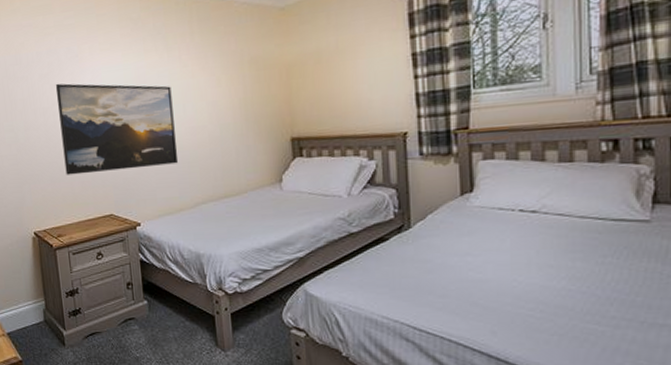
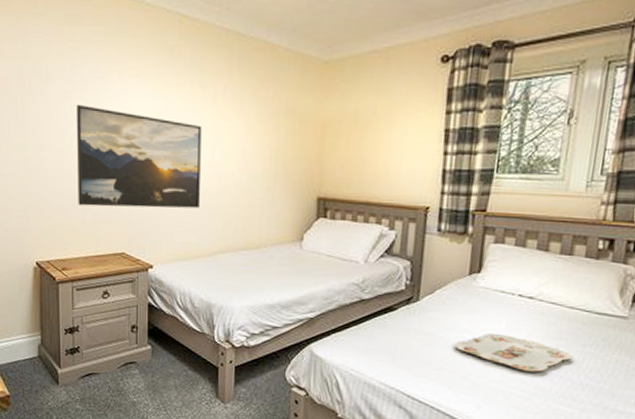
serving tray: none [456,253,593,290] -> present [454,332,573,372]

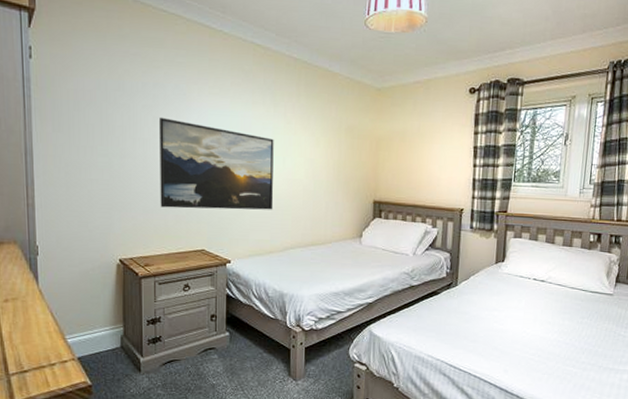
serving tray: present [454,332,573,372] -> none [486,310,575,341]

